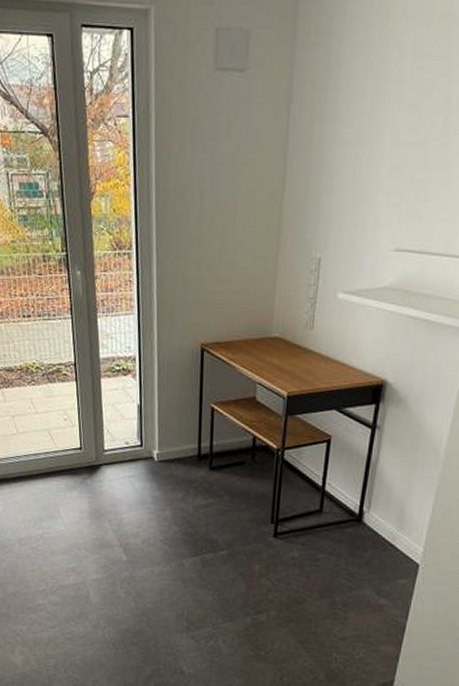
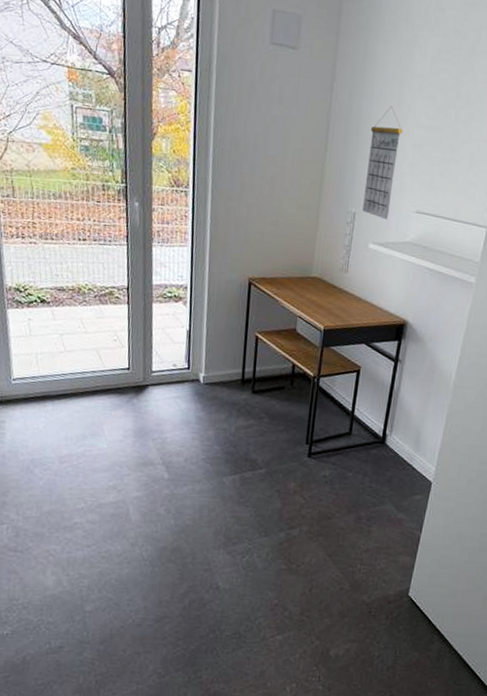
calendar: none [329,124,377,263] -> present [362,106,403,220]

